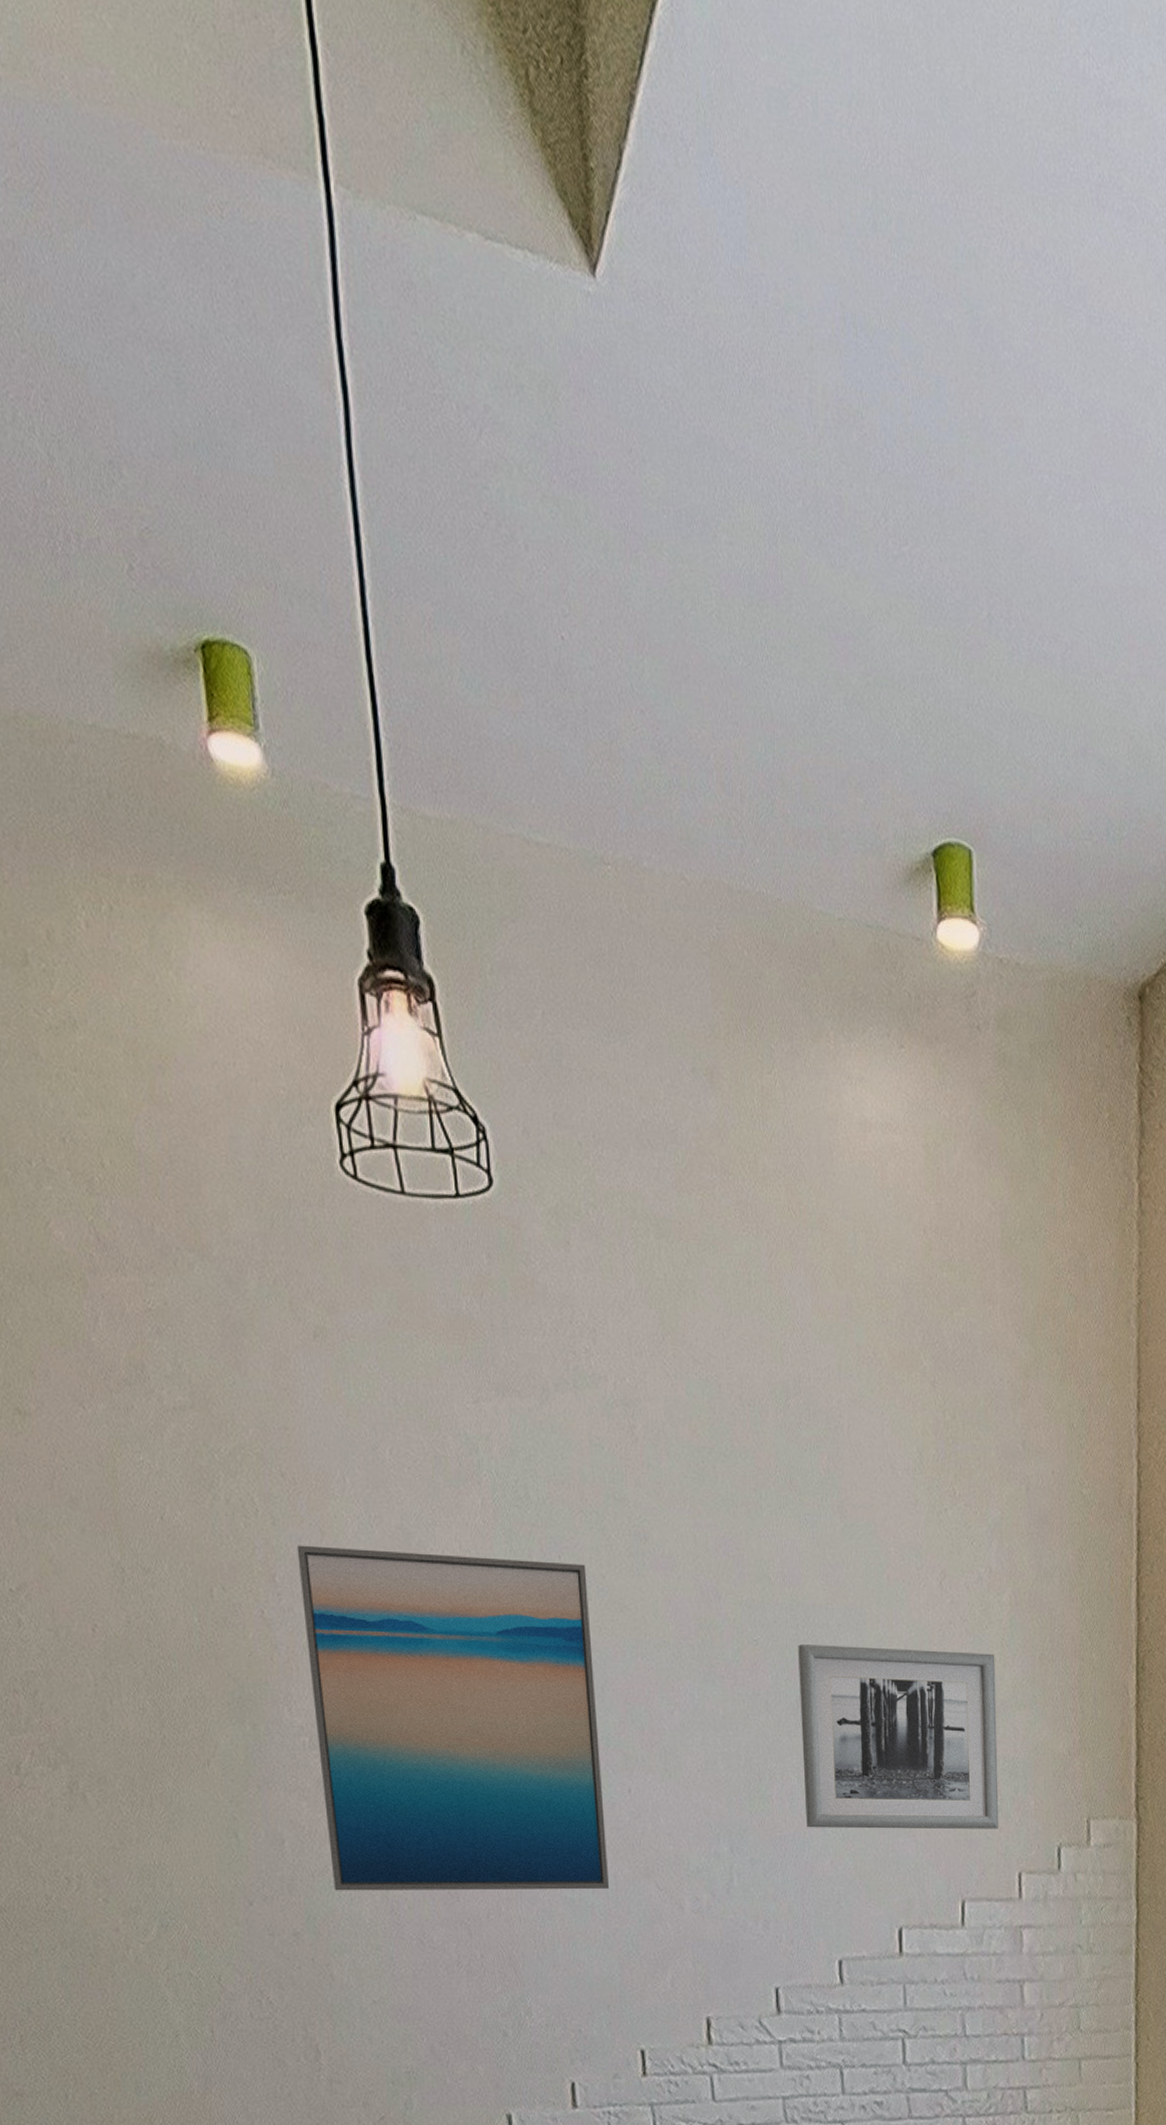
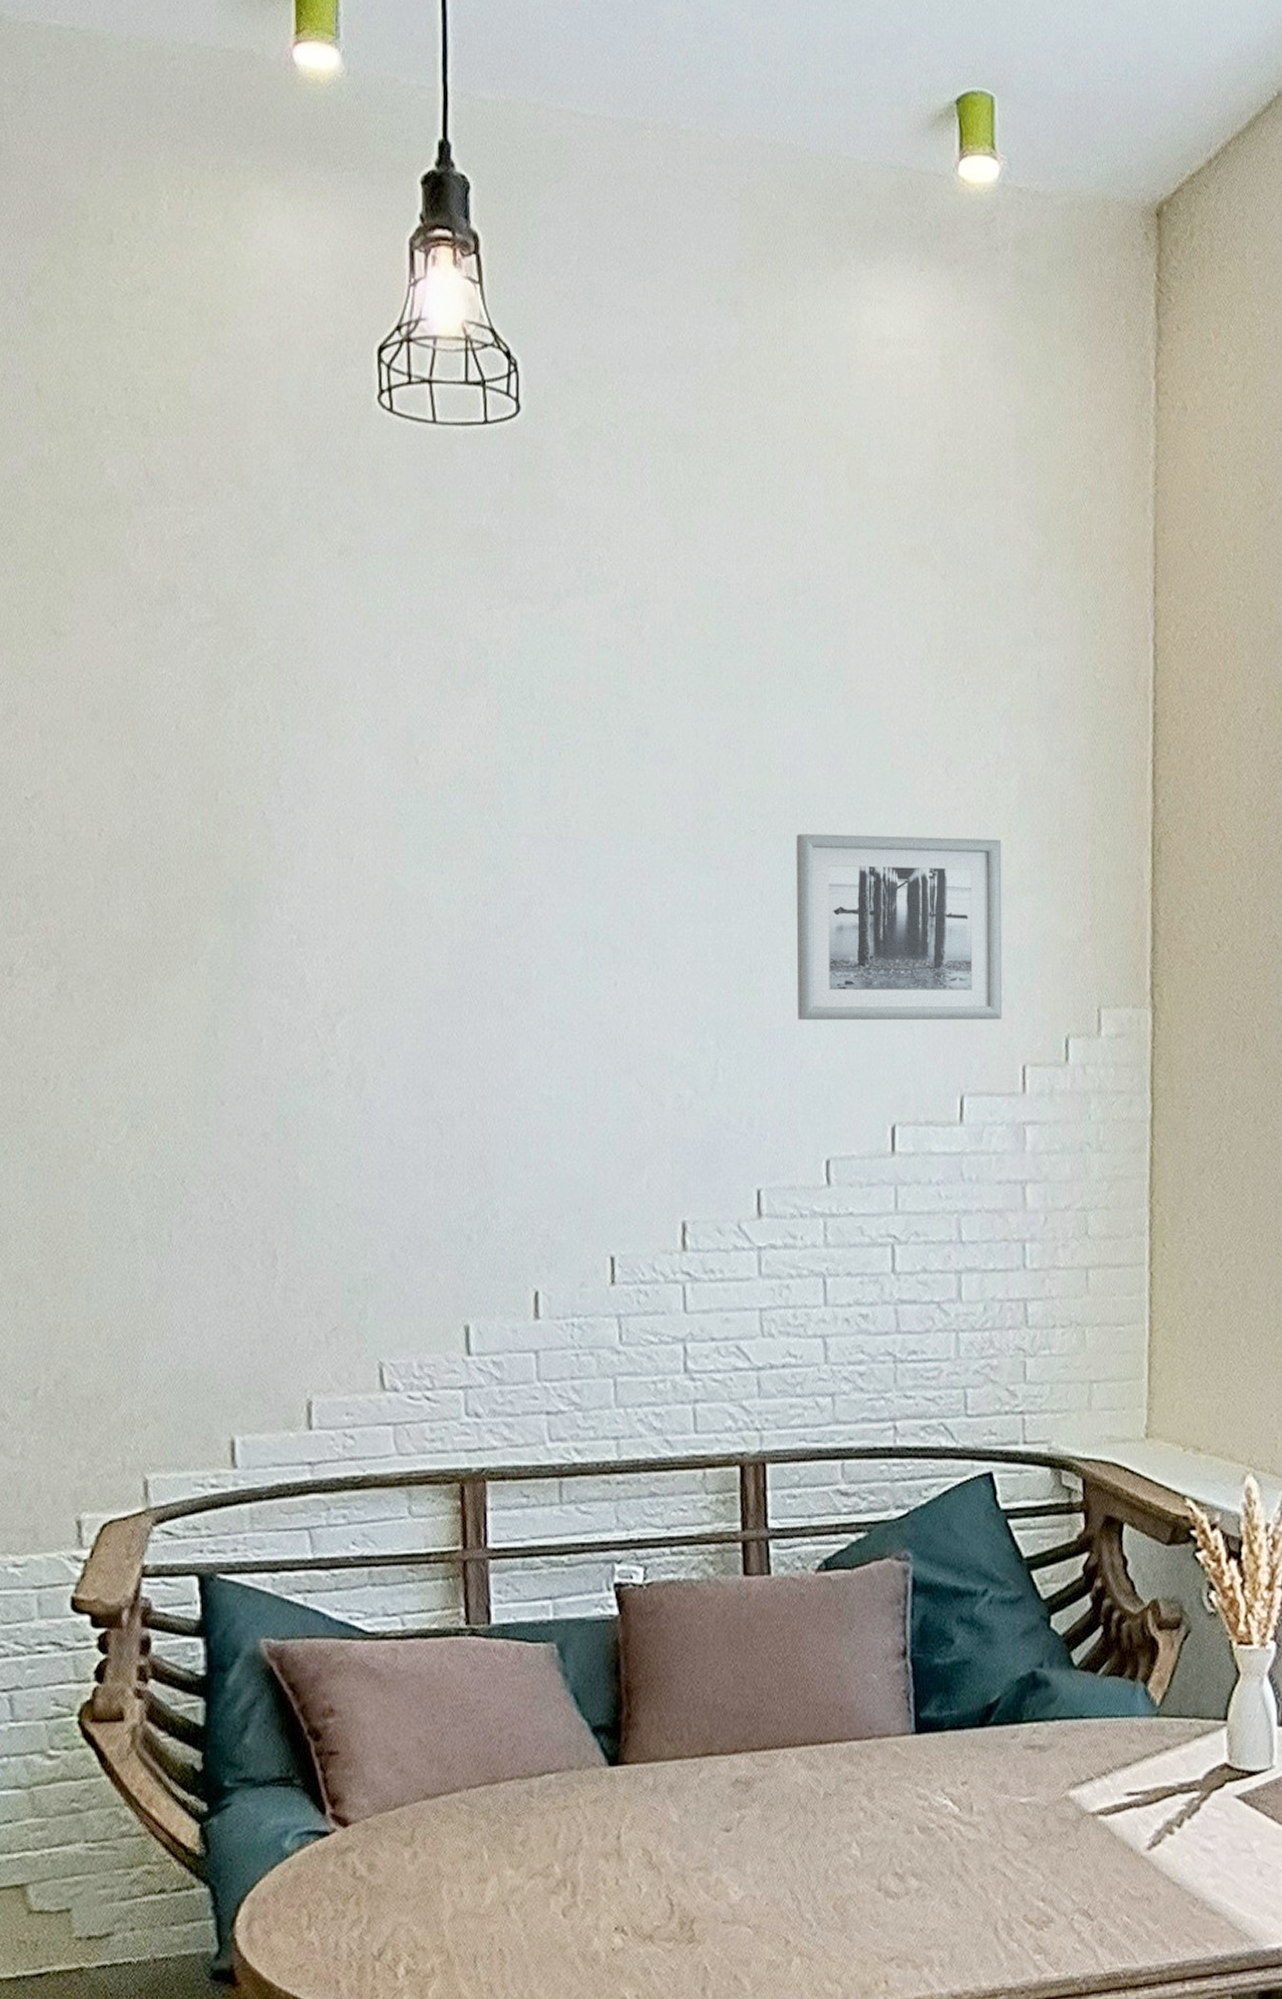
wall art: present [296,1545,609,1891] -> none [303,749,588,1090]

